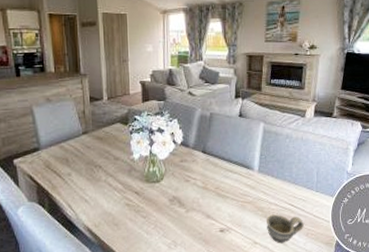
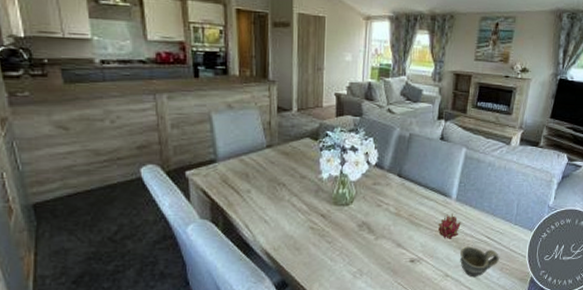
fruit: none [243,184,265,209] -> present [437,213,461,239]

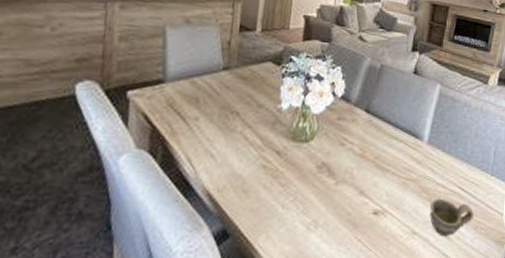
fruit: present [437,213,461,239] -> none [406,158,433,189]

